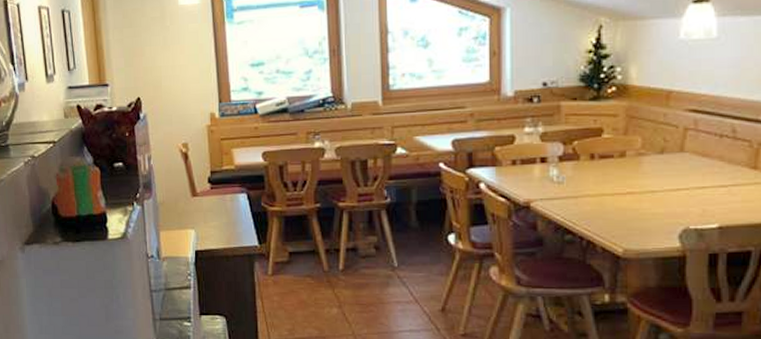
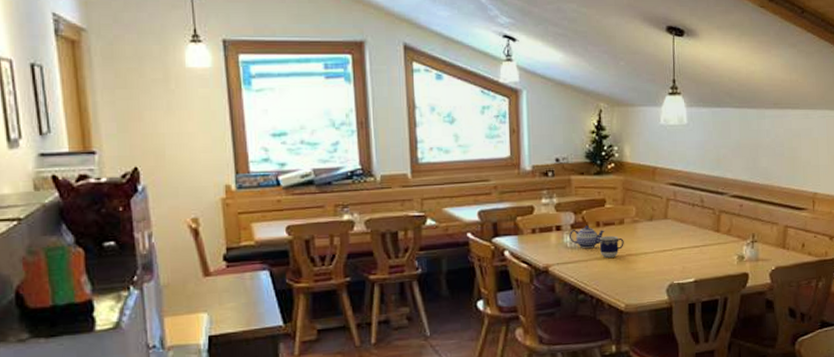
teapot: none [557,158,600,184] -> present [569,225,604,249]
cup: none [593,170,625,195] -> present [599,235,624,258]

